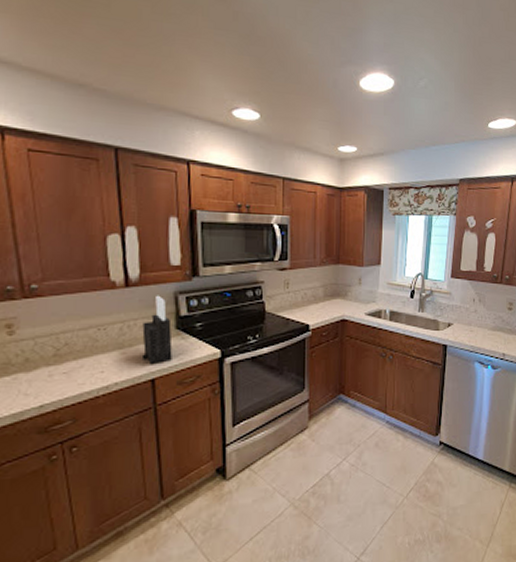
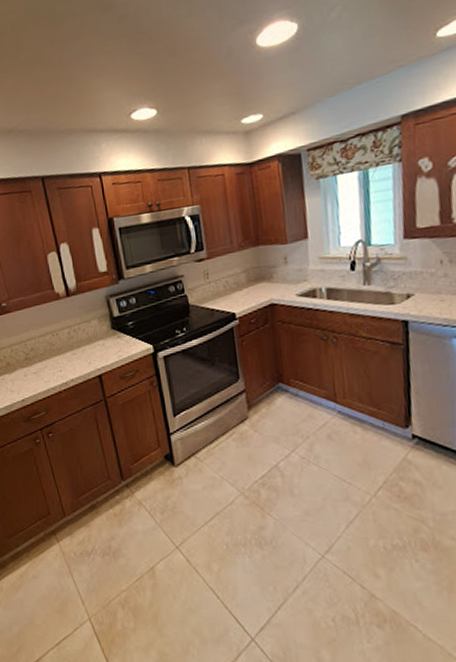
knife block: present [141,295,173,364] -> none [85,300,113,362]

